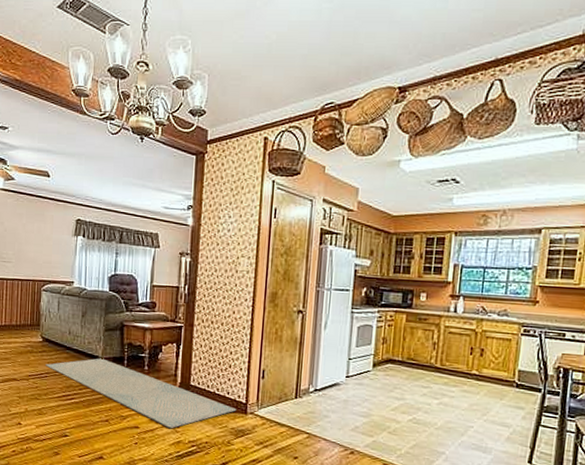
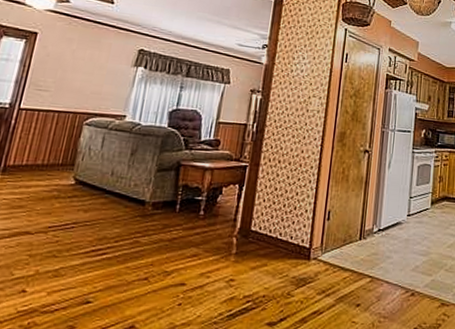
rug: present [45,358,237,429] -> none [73,203,300,283]

